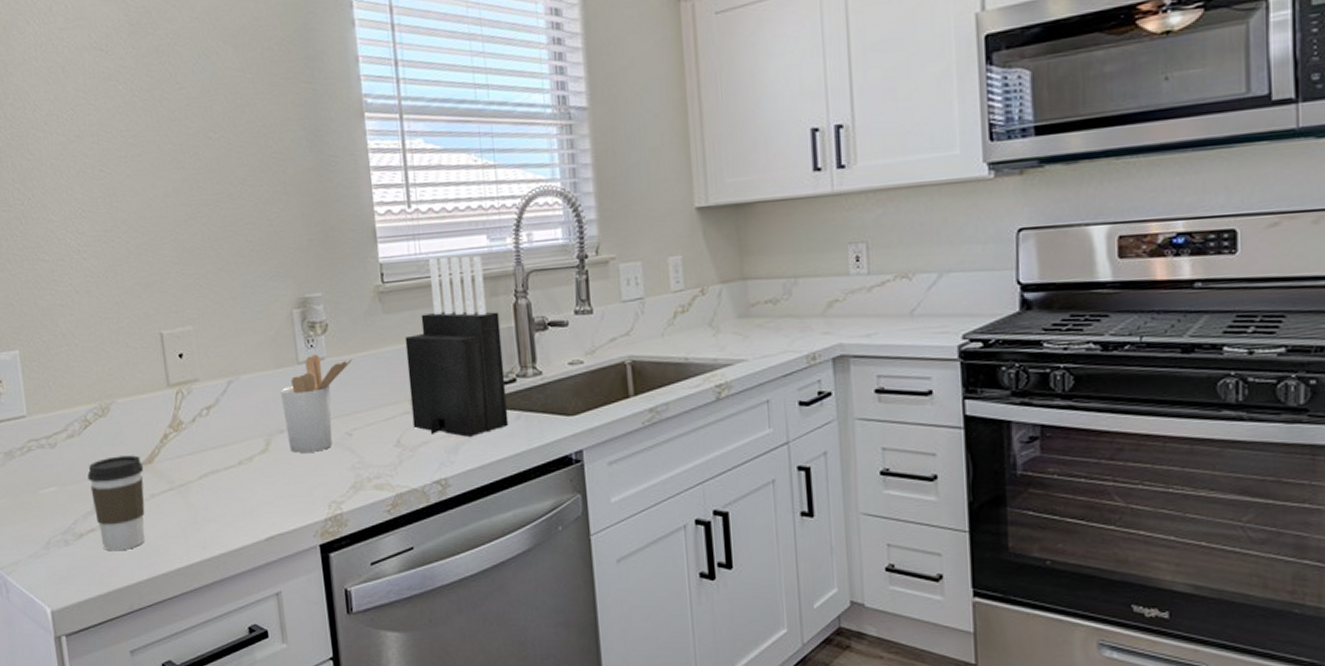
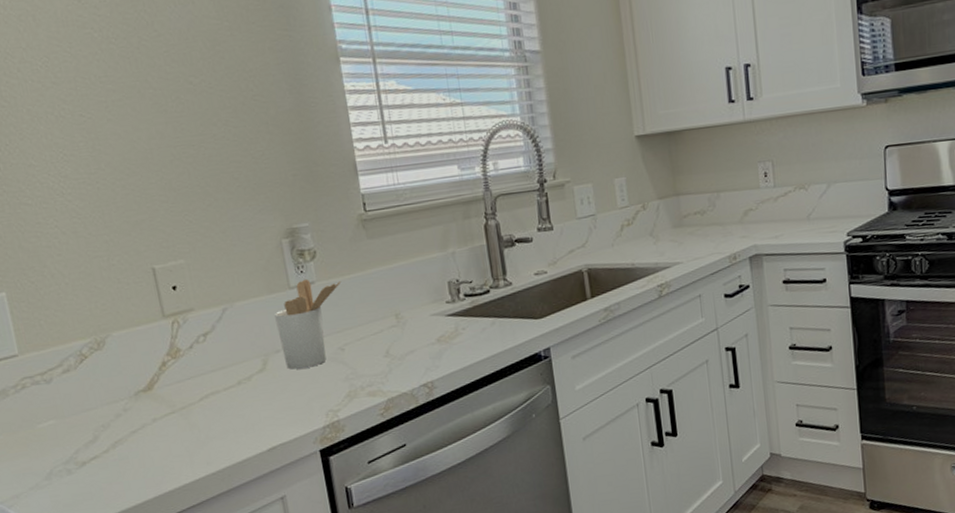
coffee cup: present [87,455,145,552] -> none [86,384,149,476]
knife block: present [405,255,509,437] -> none [388,183,485,344]

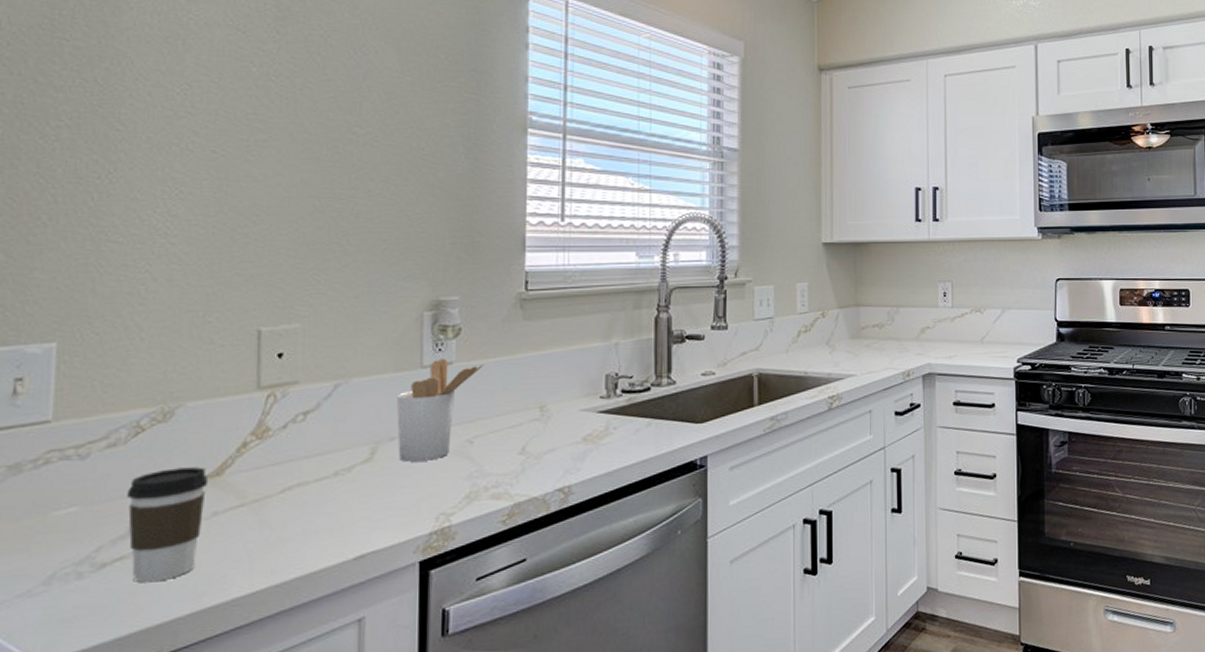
coffee cup: none [86,384,149,476] -> present [127,467,209,583]

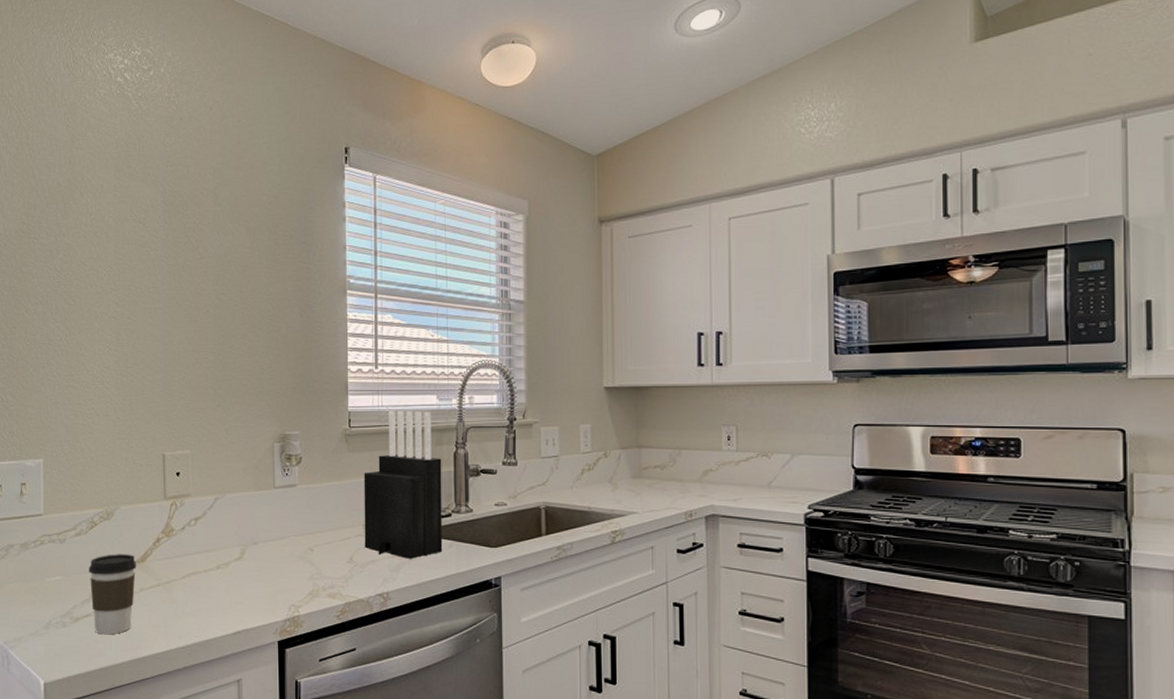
utensil holder: present [397,358,484,462] -> none [258,481,320,562]
knife block: none [541,270,640,444] -> present [364,411,443,559]

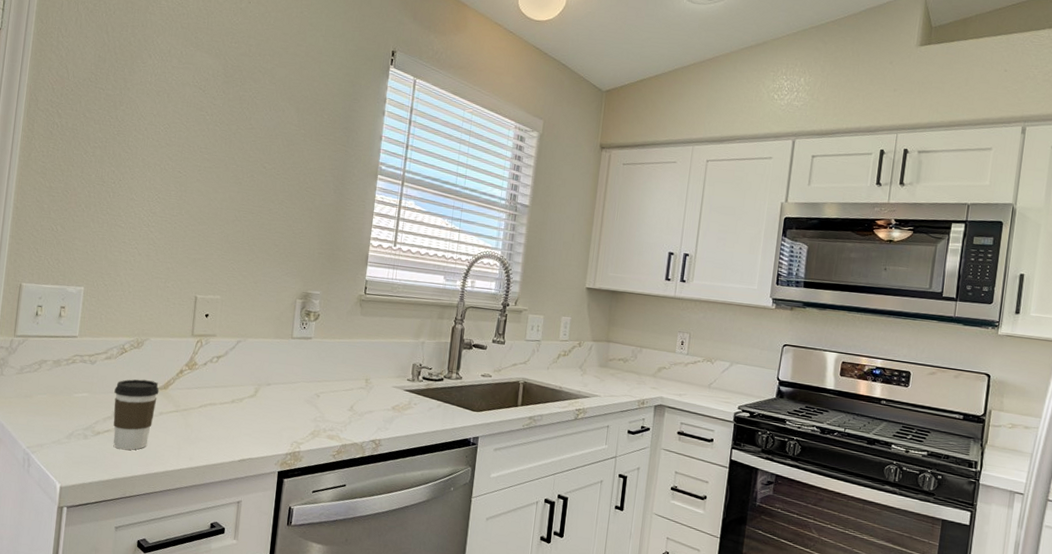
knife block: present [364,411,443,559] -> none [364,284,441,414]

